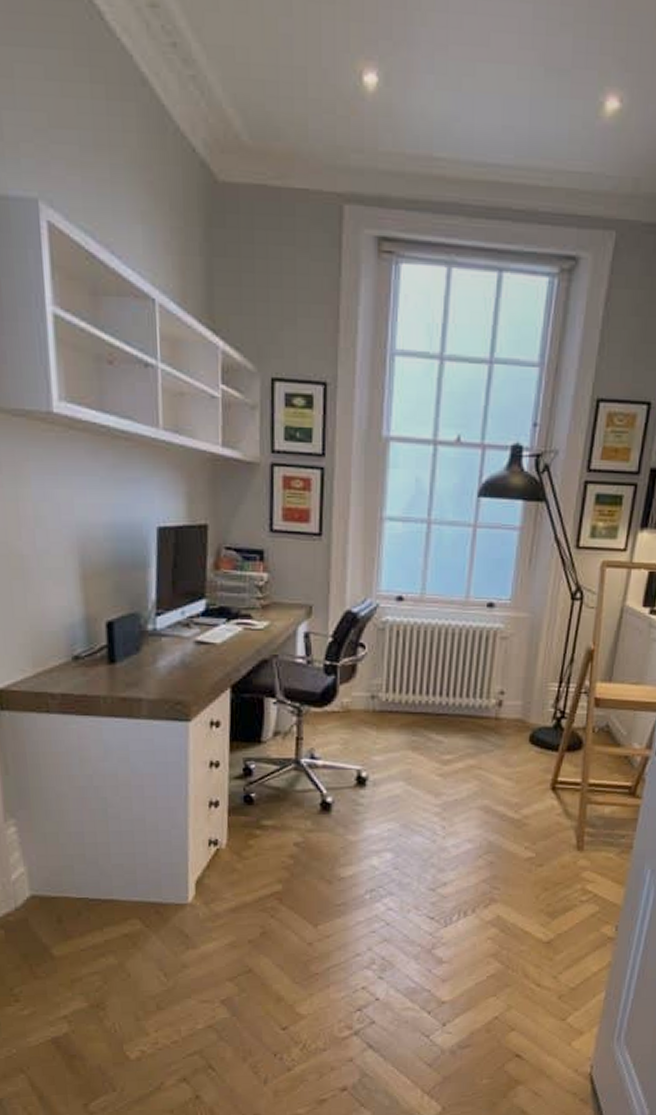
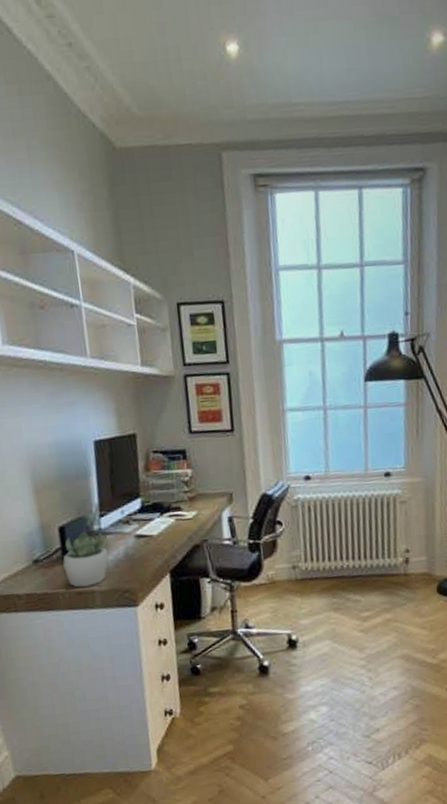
succulent plant: none [108,631,162,693] -> present [63,532,109,588]

